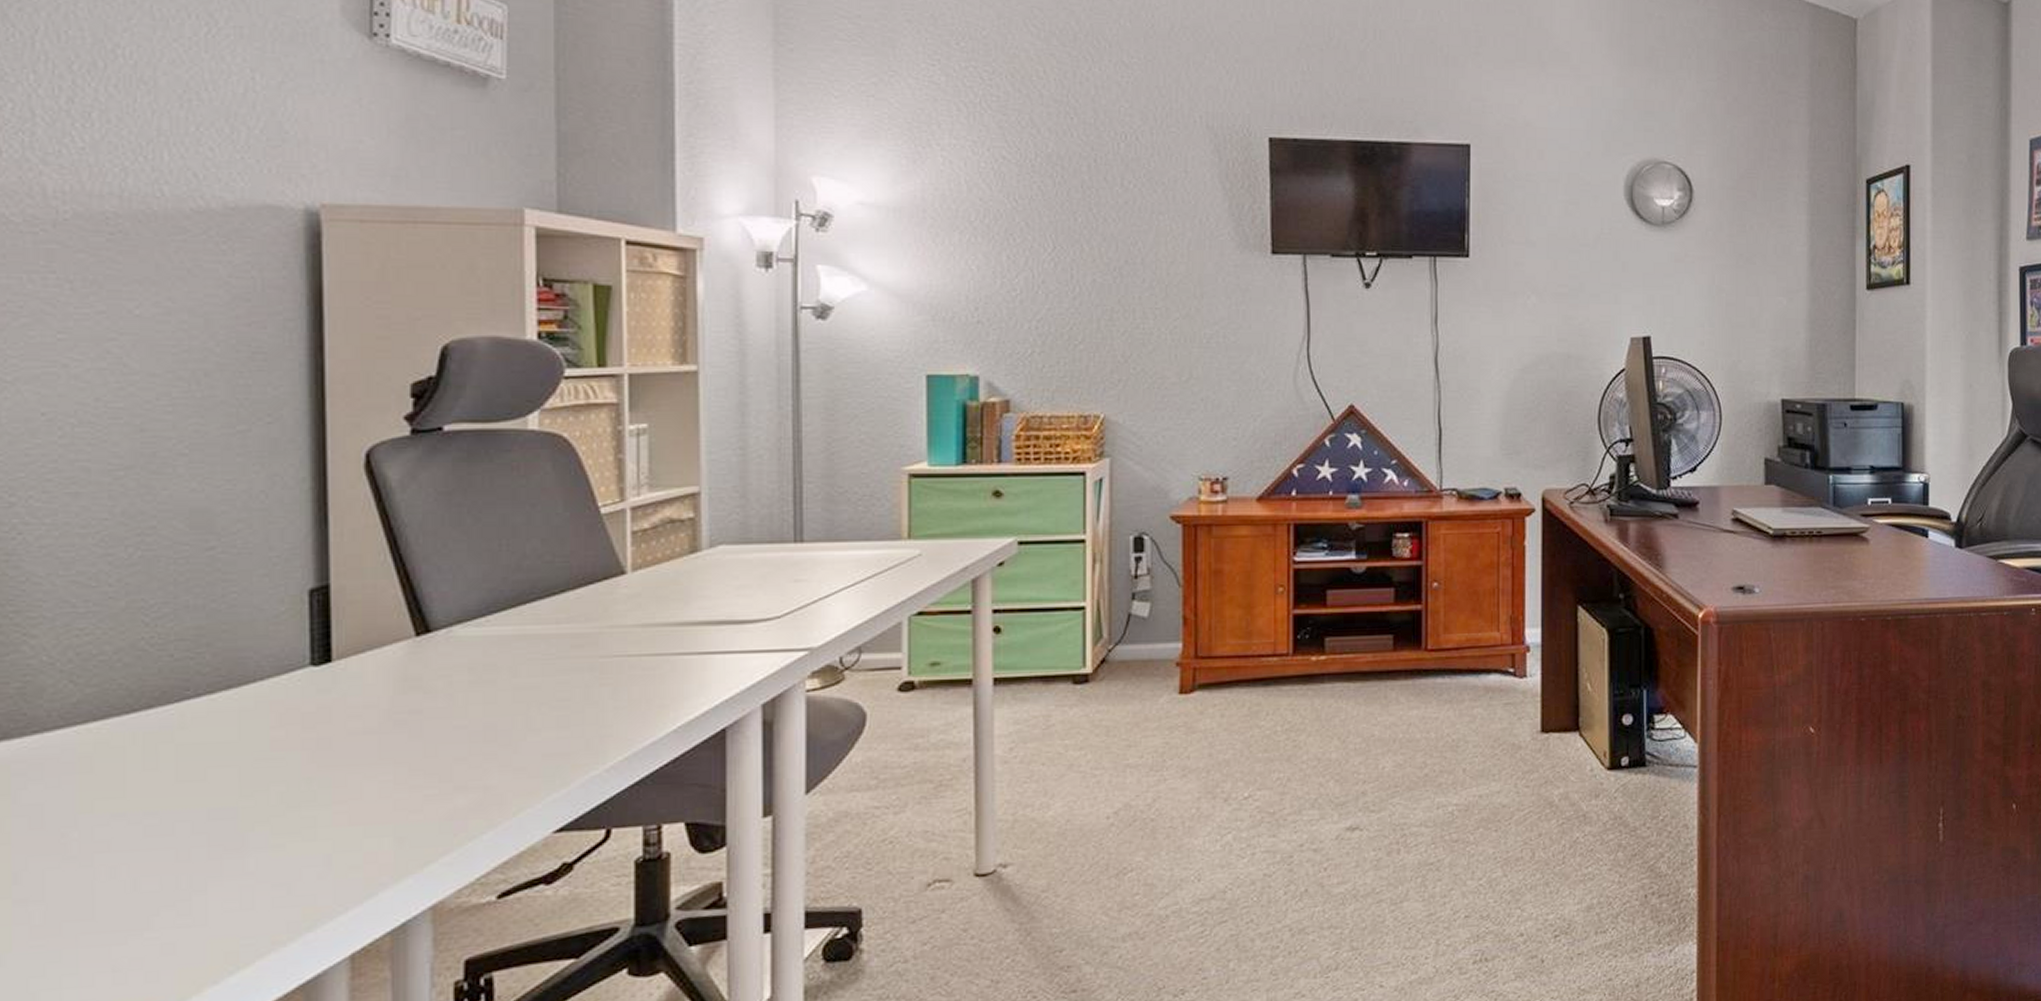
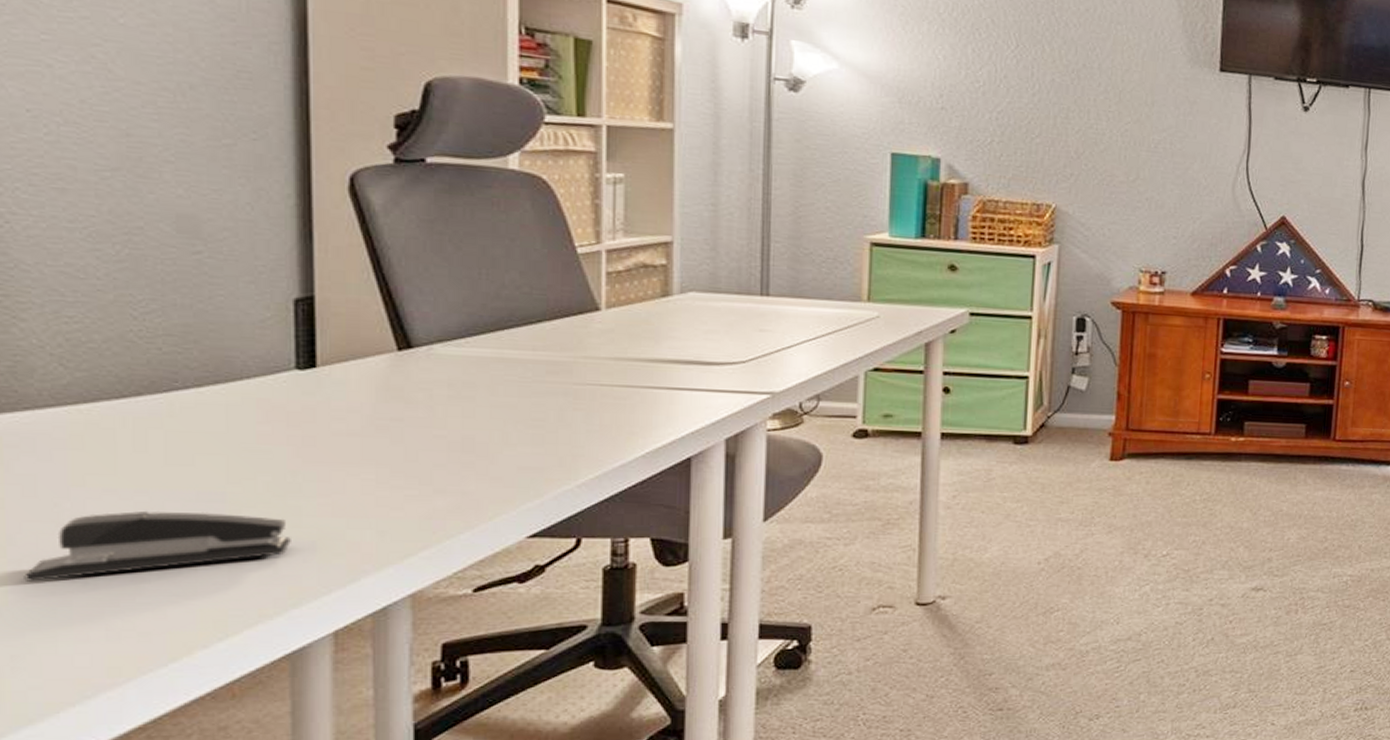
stapler: none [29,831,305,923] -> present [24,510,291,582]

